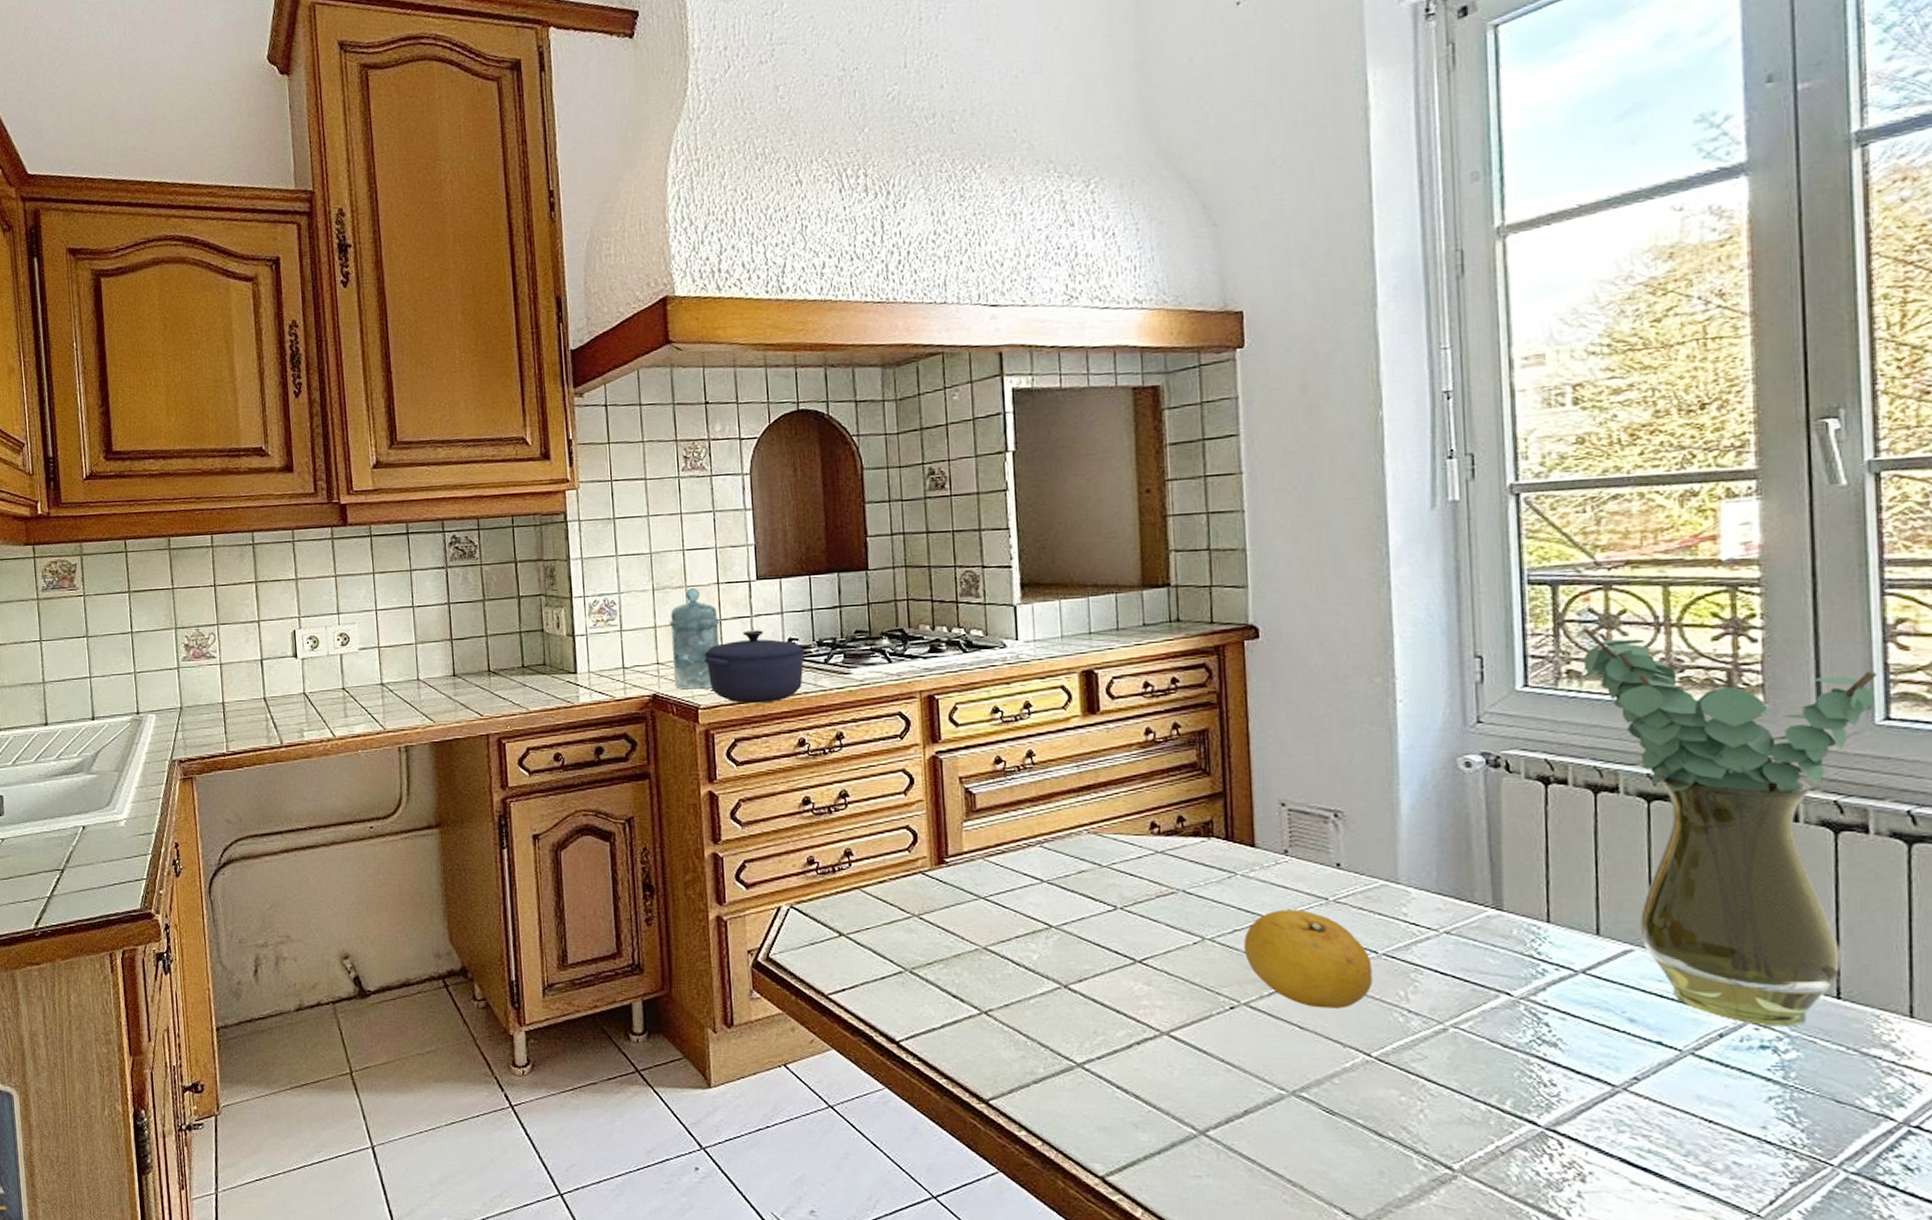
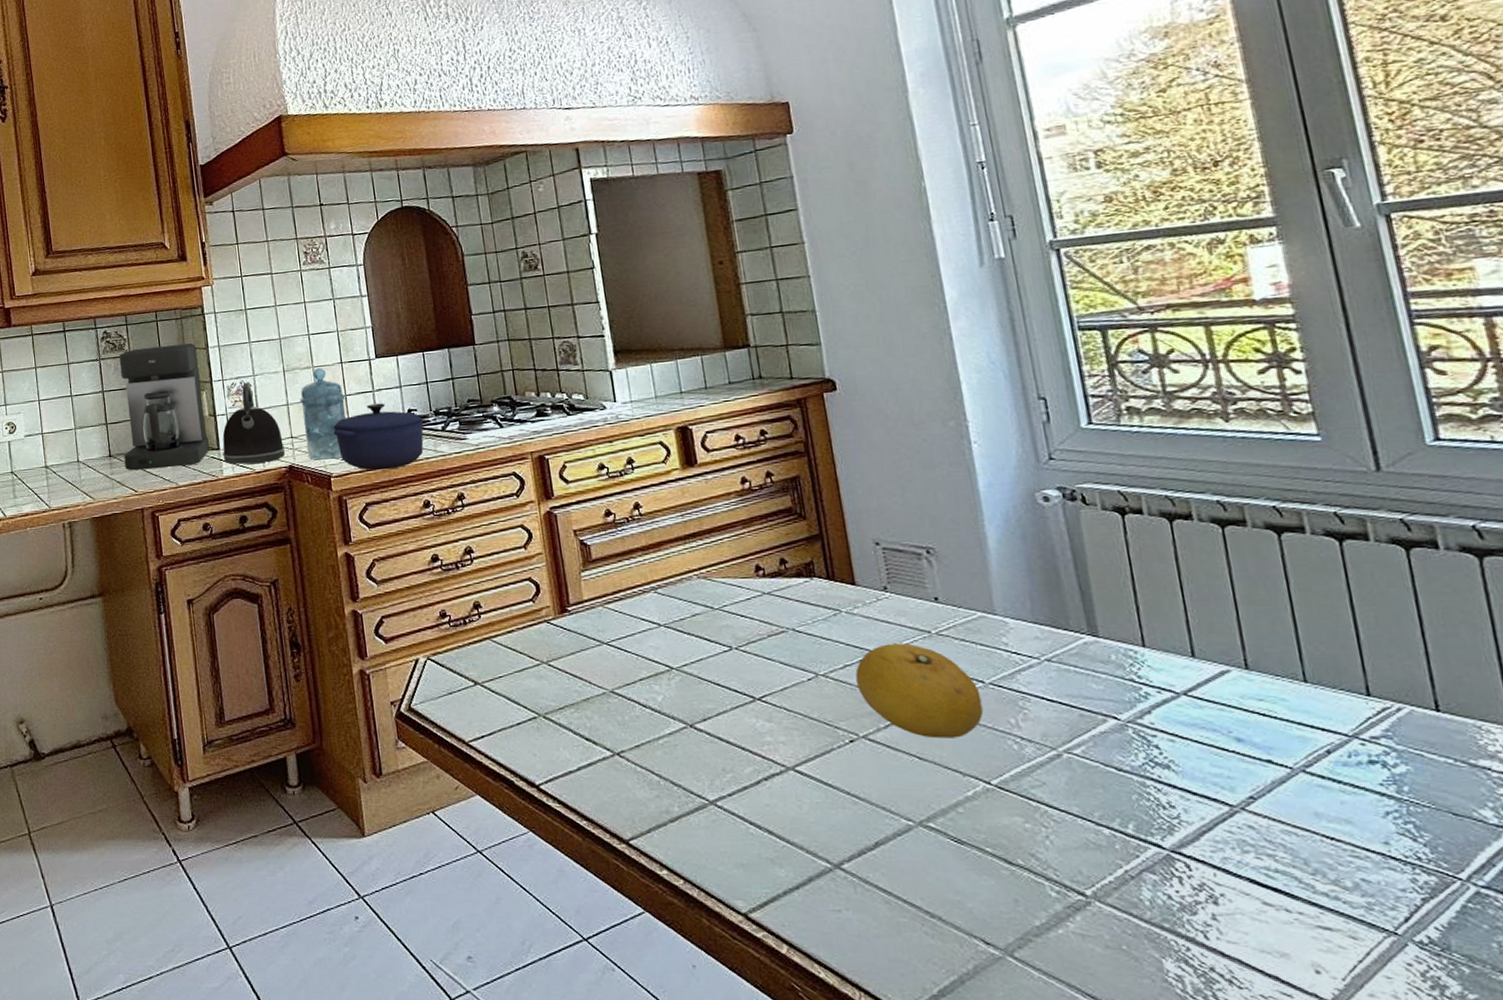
coffee maker: none [468,553,565,693] -> present [119,343,210,471]
kettle: none [579,600,650,692] -> present [222,382,286,465]
vase: present [1582,627,1878,1027] -> none [1135,366,1434,741]

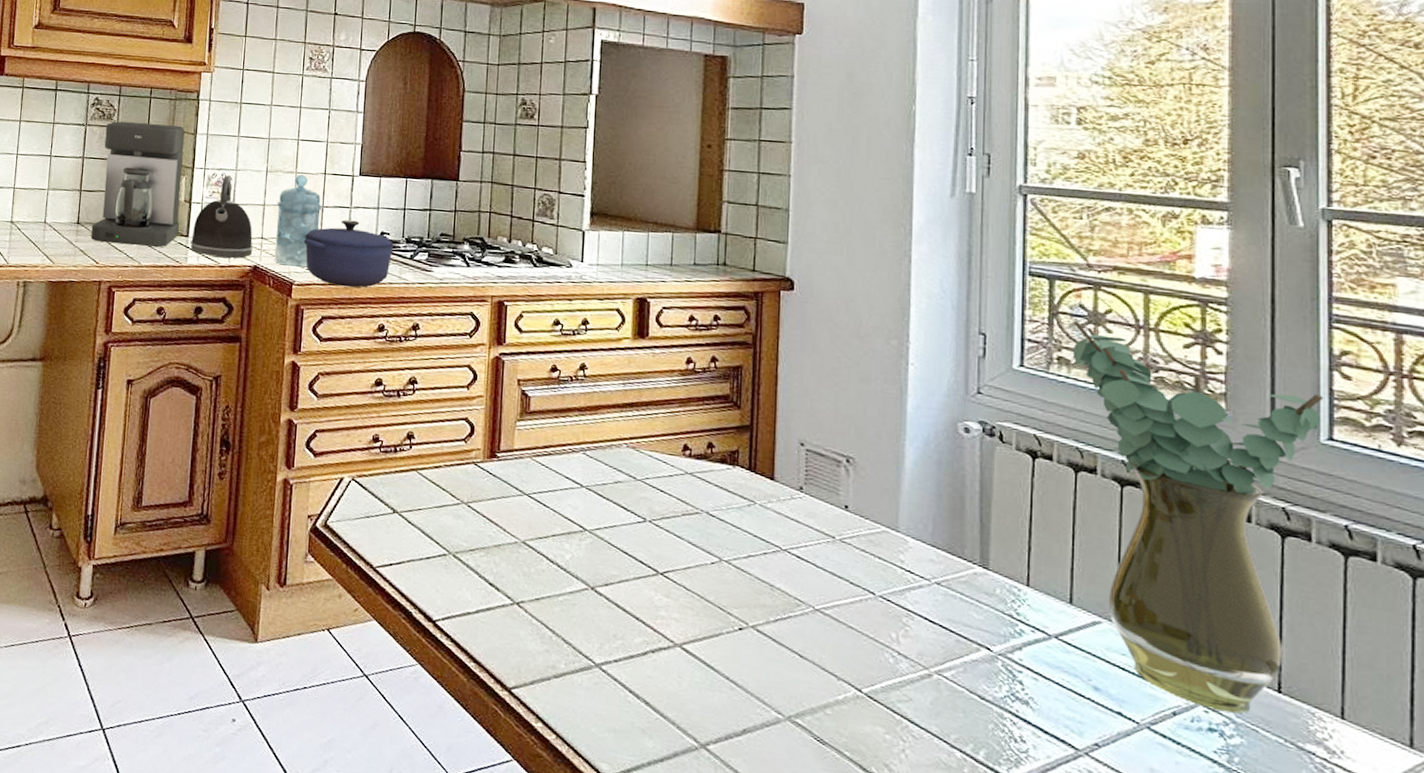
fruit: present [855,643,984,739] -> none [756,541,869,643]
vase: none [1135,366,1434,741] -> present [1072,320,1324,714]

